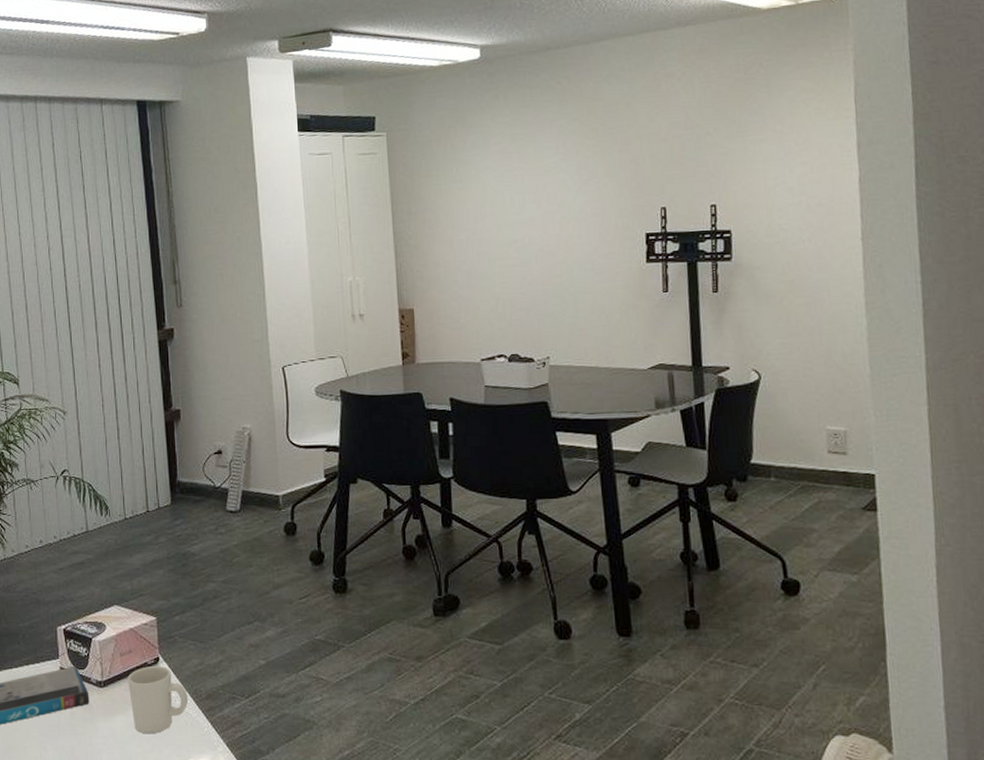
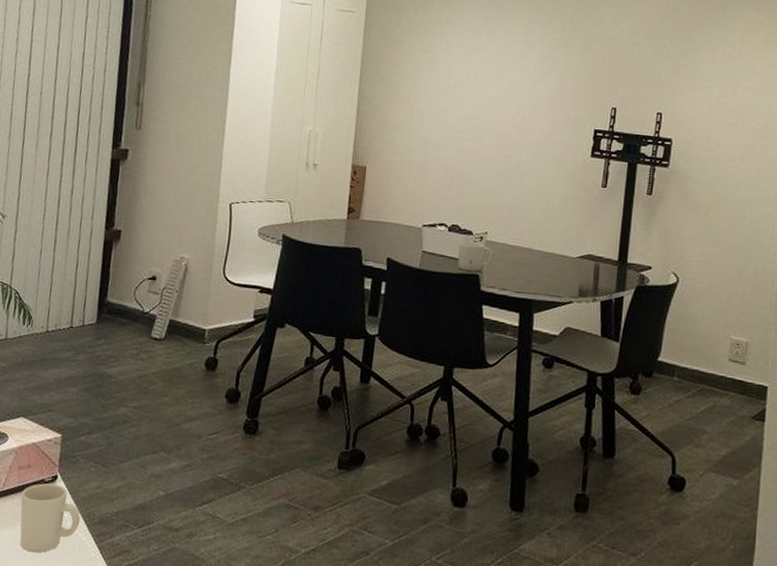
mug: none [521,369,559,400] -> present [457,241,493,272]

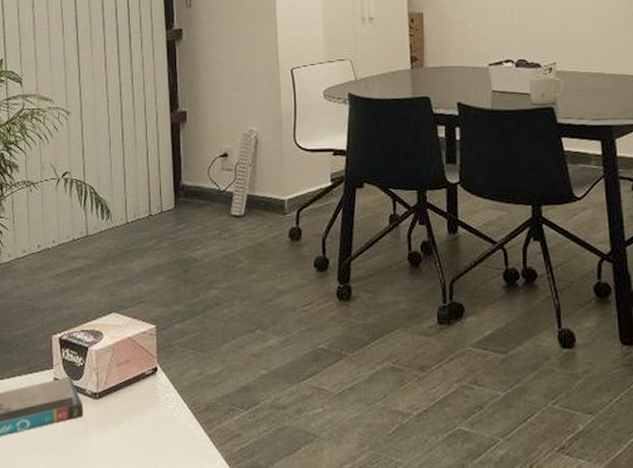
mug: present [20,483,81,553] -> none [124,377,186,448]

